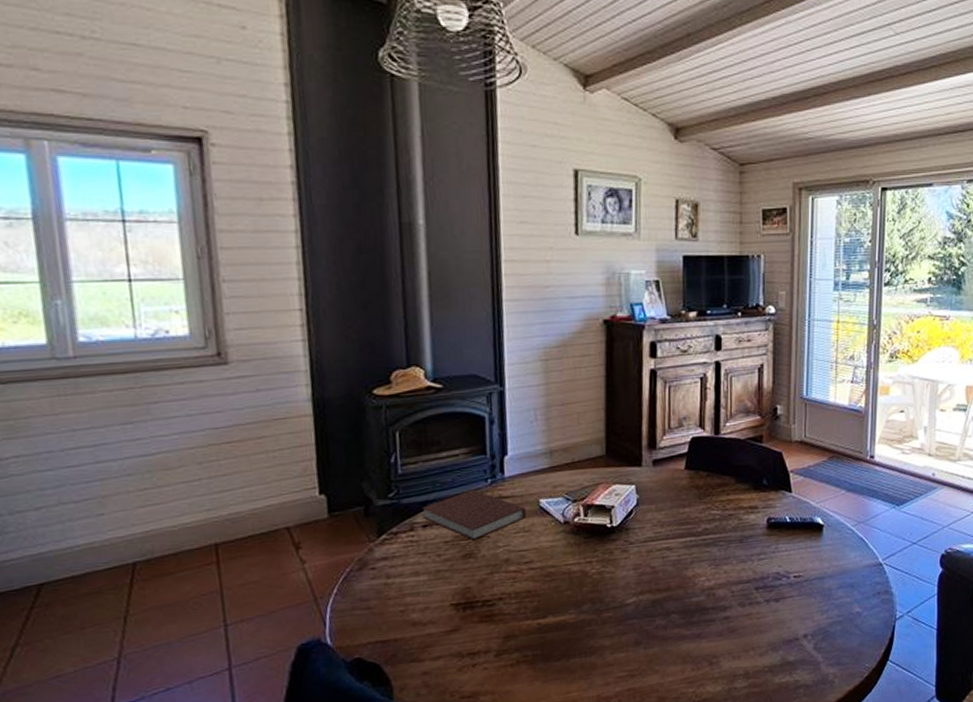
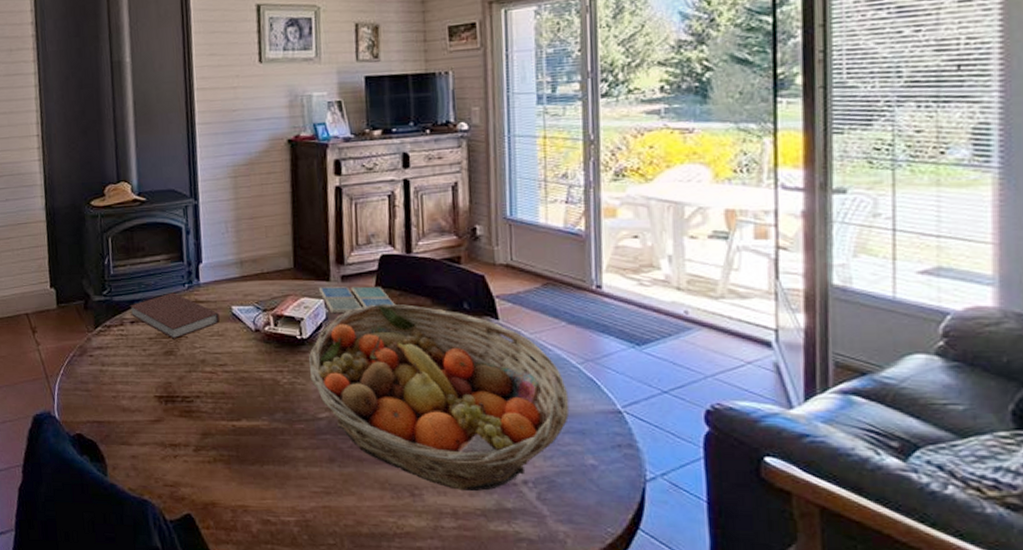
fruit basket: none [617,484,844,653] -> present [308,303,570,492]
drink coaster: none [631,469,702,499] -> present [319,286,395,314]

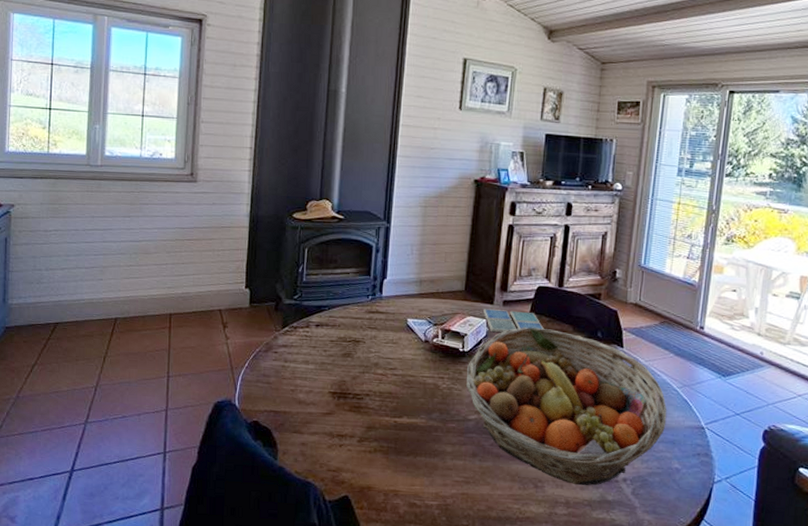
notebook: present [130,292,220,339] -> none [317,302,396,343]

